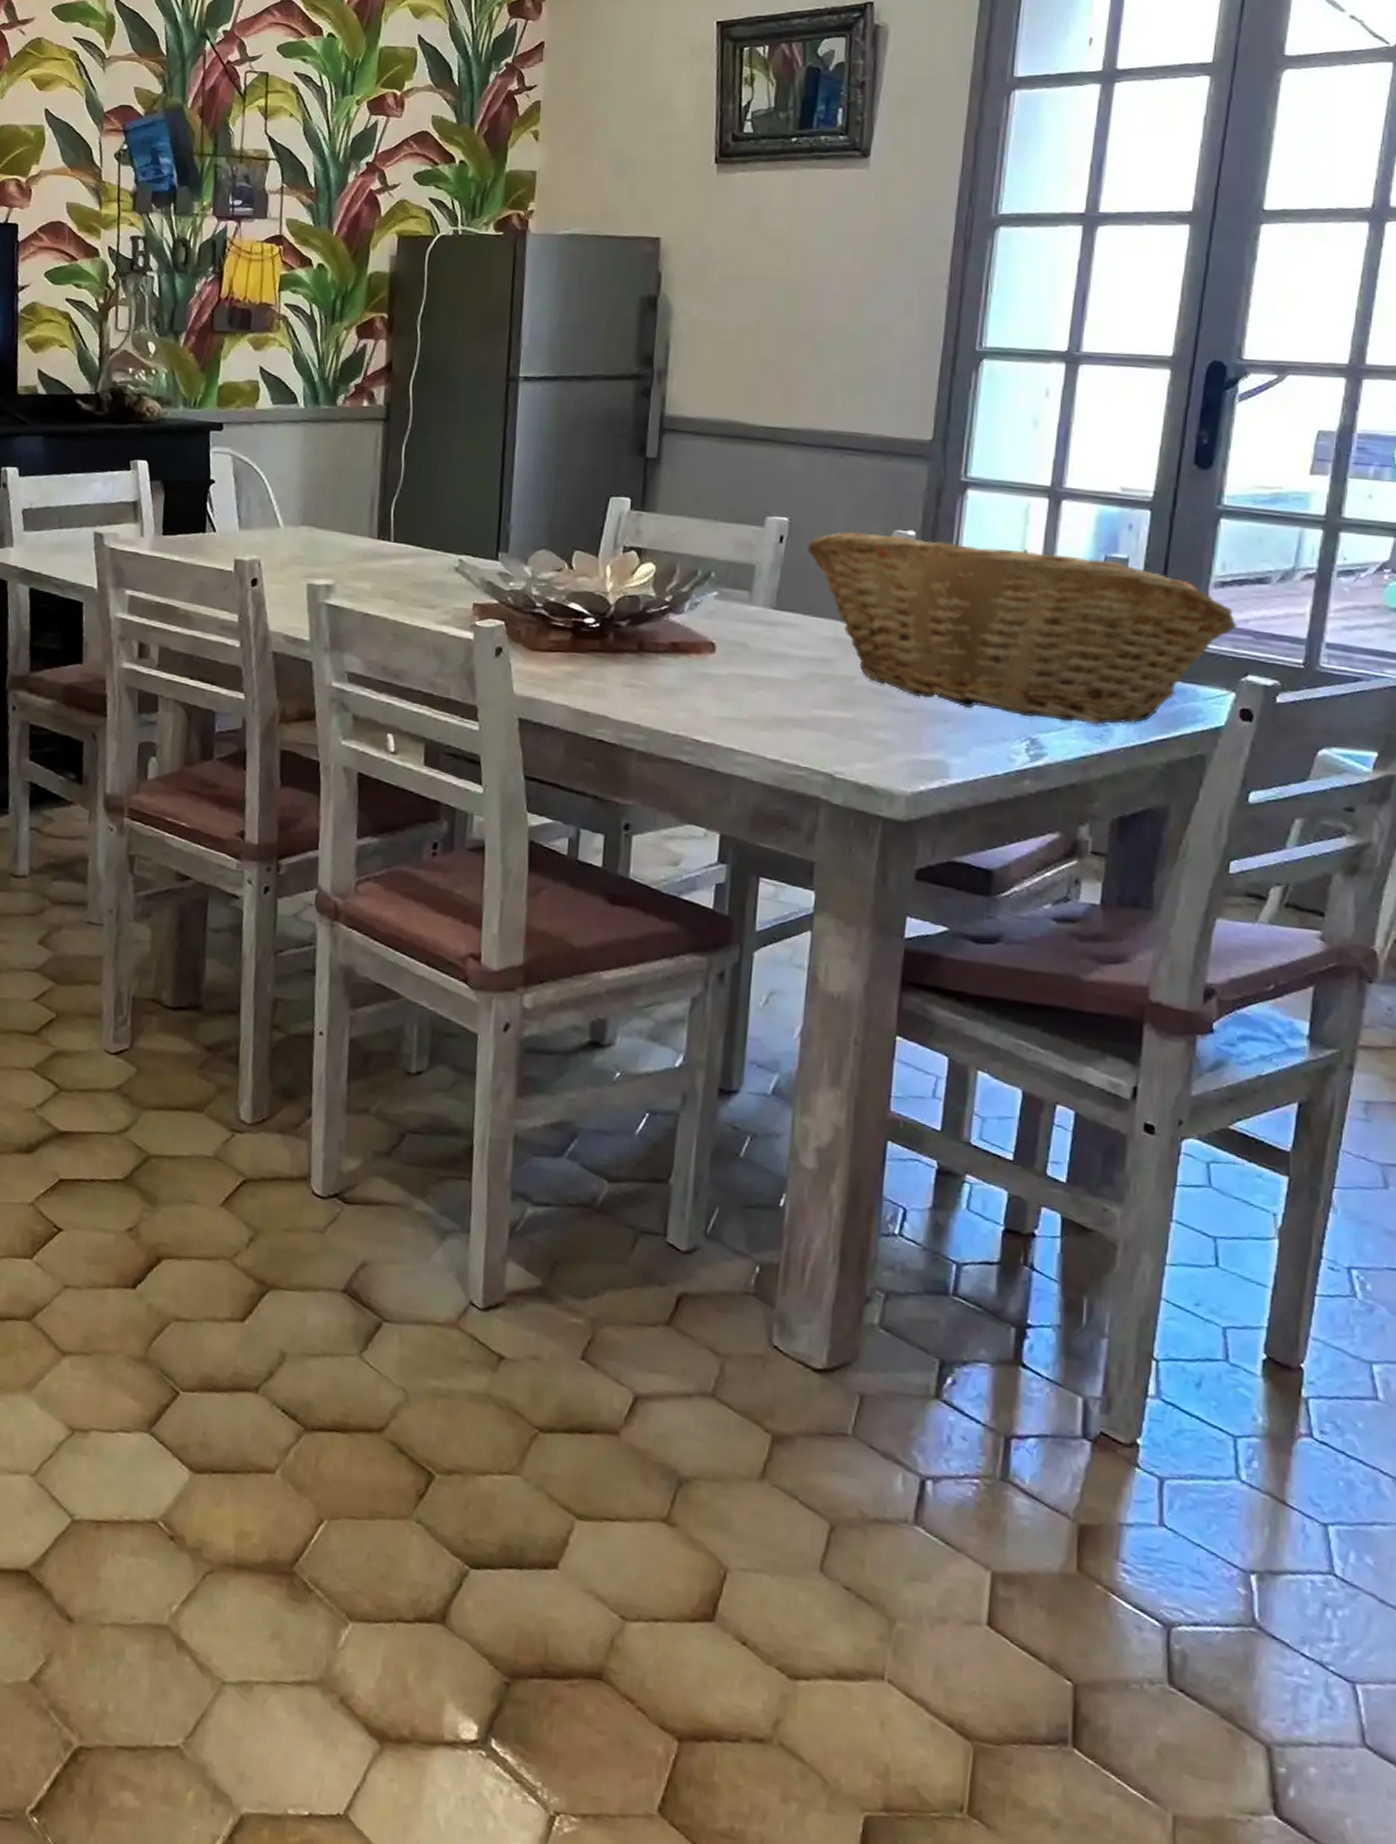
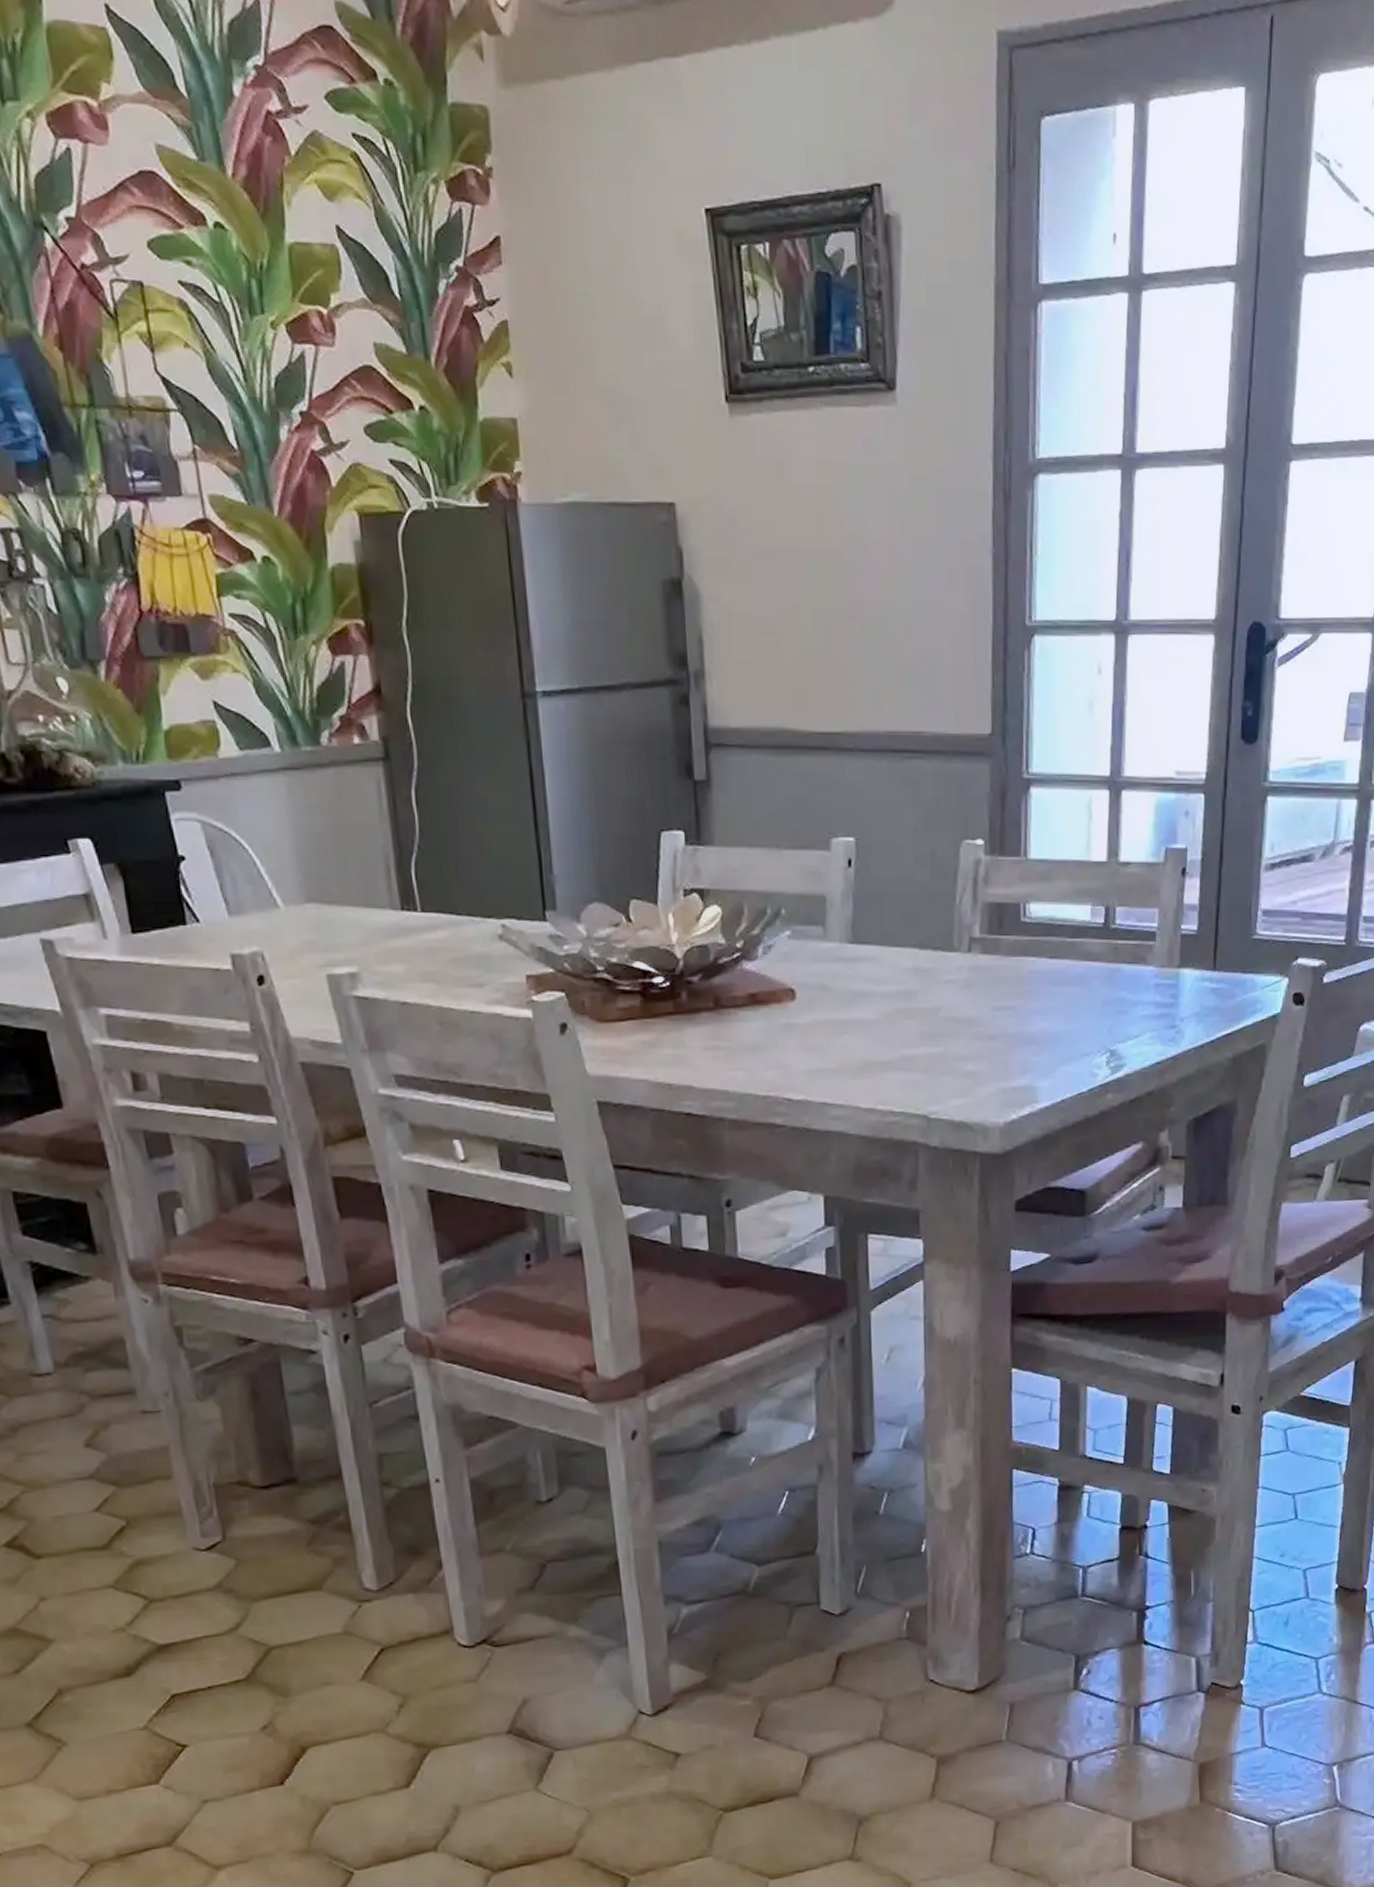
fruit basket: present [807,531,1237,724] -> none [877,846,1287,1029]

